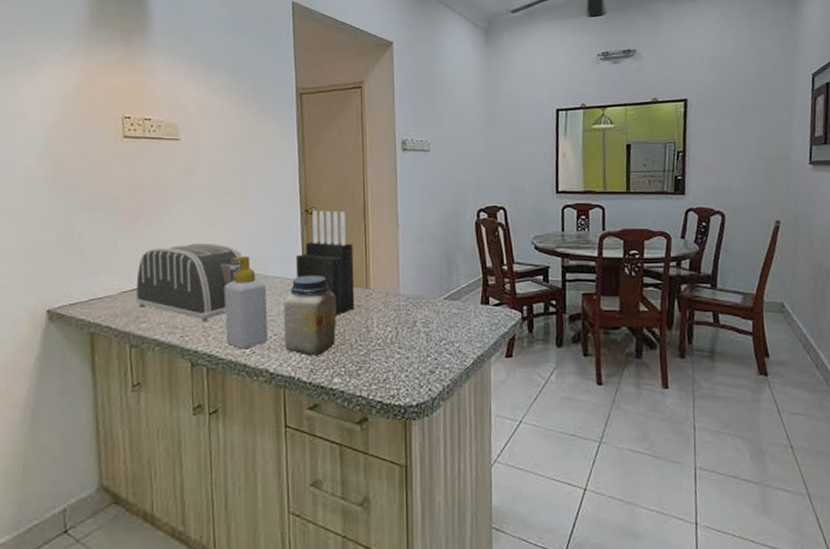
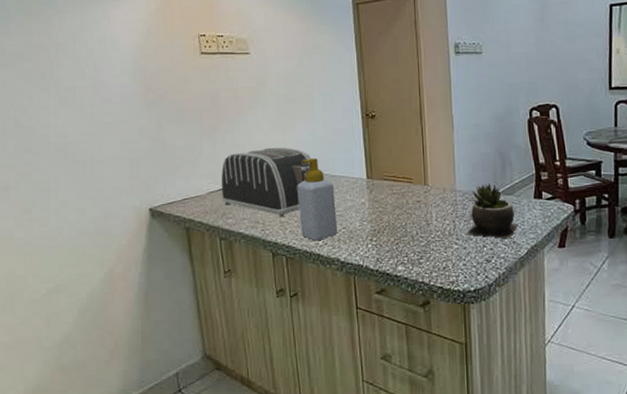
jar: present [284,275,336,356] -> none [350,174,399,247]
knife block: present [296,210,355,315] -> none [360,114,415,210]
succulent plant: none [409,287,465,348] -> present [466,183,519,239]

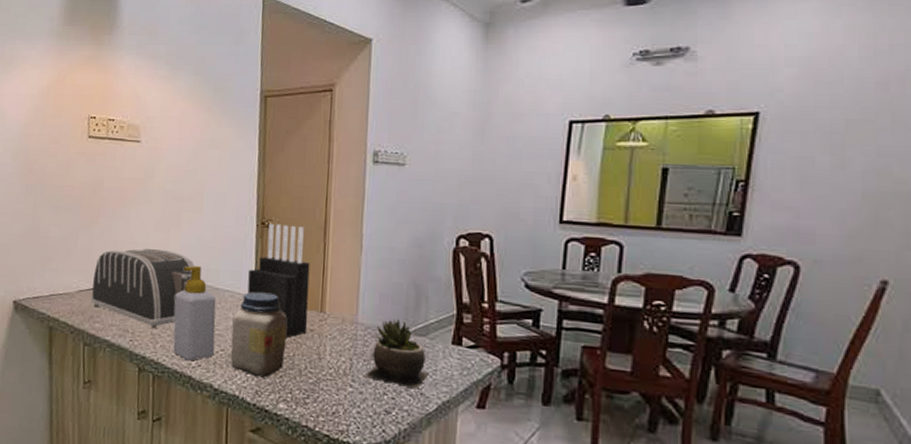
jar: none [350,174,399,247] -> present [230,291,288,378]
knife block: none [360,114,415,210] -> present [247,224,310,338]

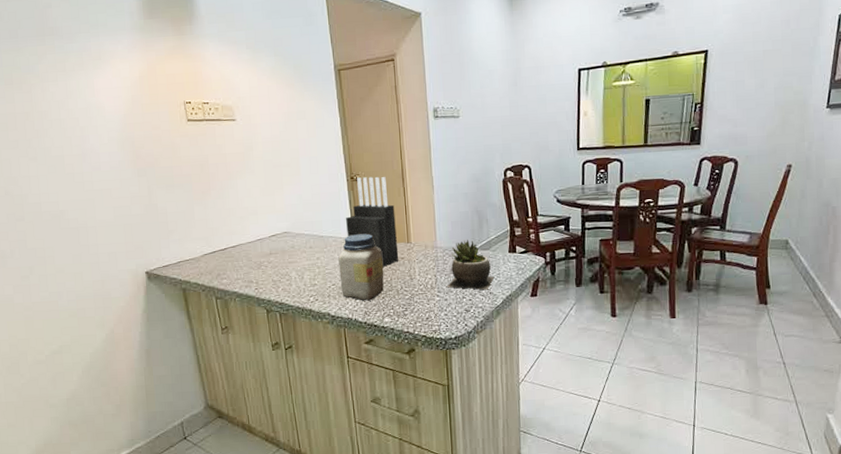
toaster: present [90,248,195,328] -> none [214,210,300,276]
soap bottle: present [173,266,217,361] -> none [287,220,327,298]

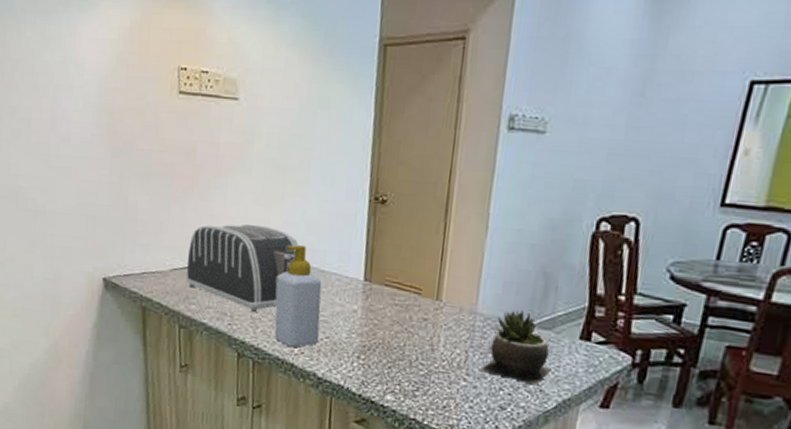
toaster: none [214,210,300,276] -> present [185,223,299,312]
soap bottle: none [287,220,327,298] -> present [274,245,322,348]
jar: present [338,233,384,301] -> none [336,275,399,368]
knife block: present [346,176,399,267] -> none [356,199,428,327]

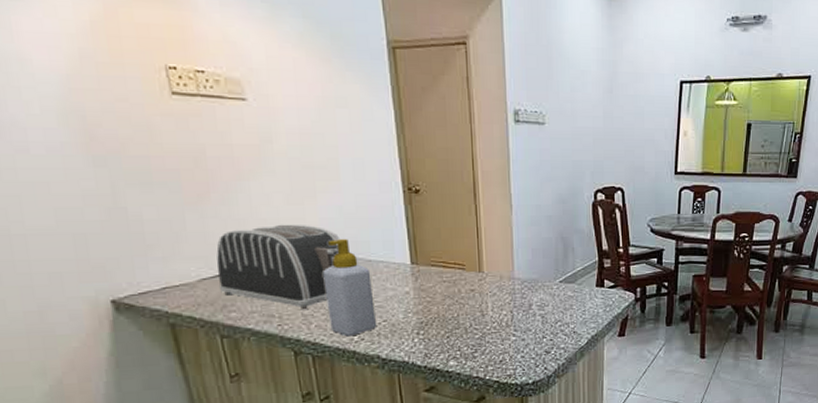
succulent plant: present [480,310,552,386] -> none [525,271,580,329]

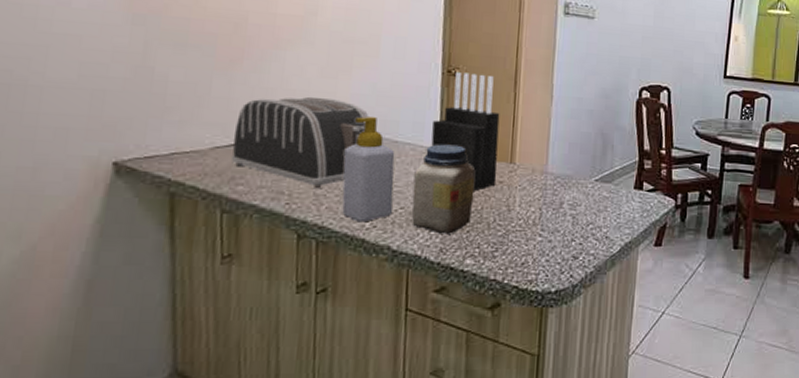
jar: none [391,259,450,341] -> present [411,144,476,234]
knife block: none [402,189,468,300] -> present [431,72,500,191]

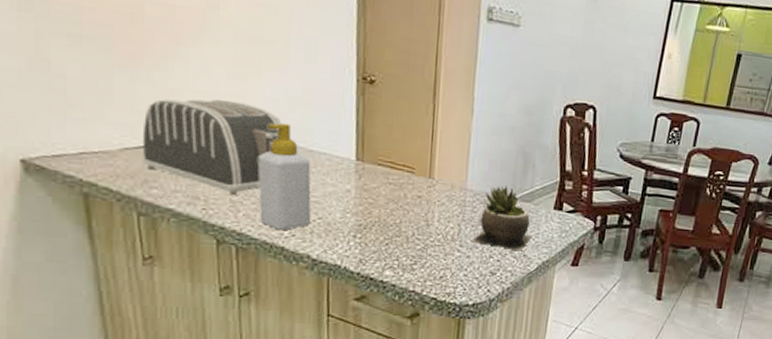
jar: present [411,144,476,234] -> none [329,155,394,246]
knife block: present [431,72,500,191] -> none [348,79,418,205]
succulent plant: none [553,167,614,234] -> present [472,185,532,252]

